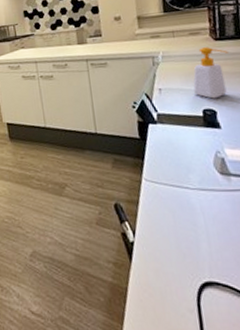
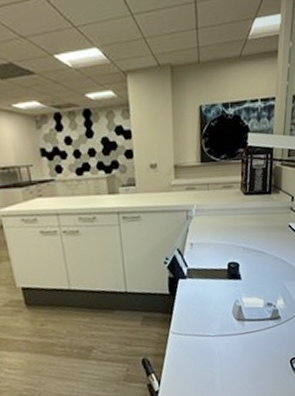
soap bottle: present [193,47,228,99] -> none [222,201,255,253]

